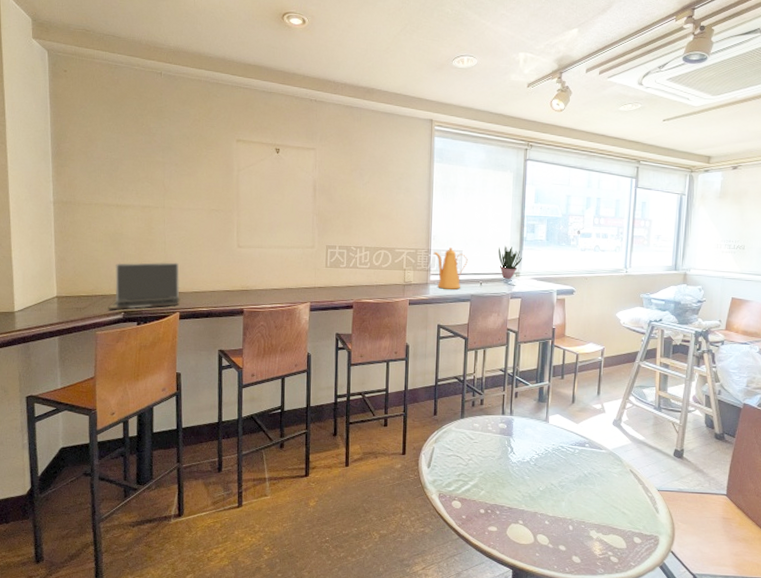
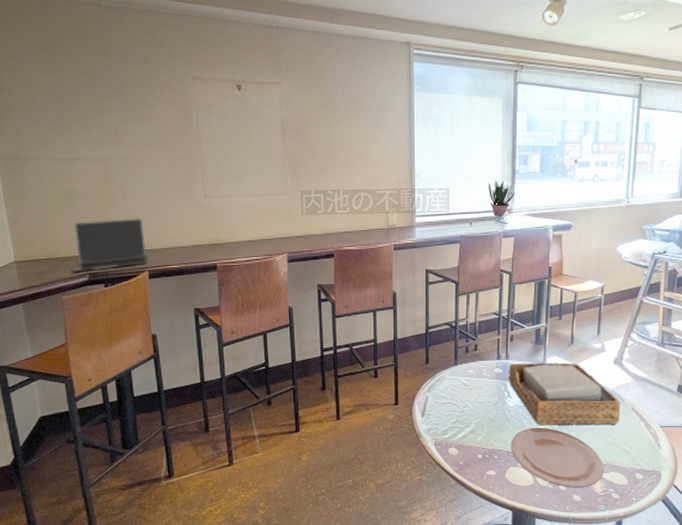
coffee pot: present [433,247,468,290] -> none [418,186,456,231]
napkin holder: none [512,420,620,486] -> present [508,362,621,426]
plate: none [512,485,603,549] -> present [511,428,604,488]

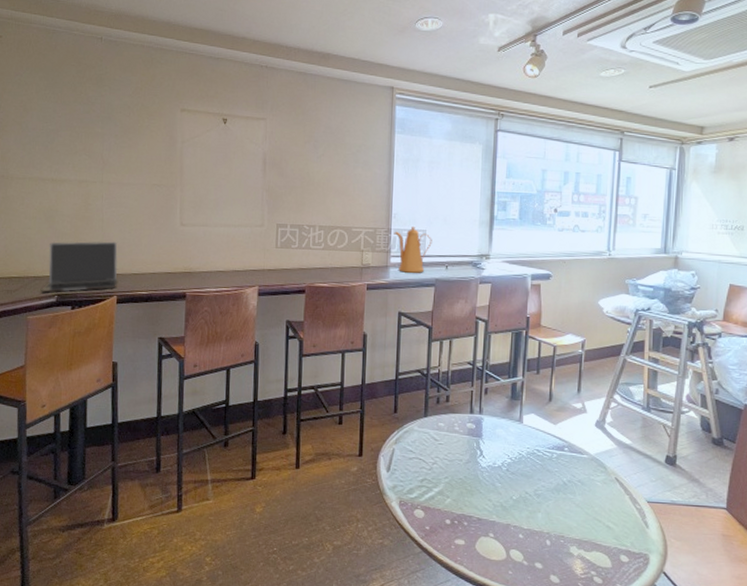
coffee pot: none [418,186,456,231] -> present [394,227,432,273]
potted plant: present [489,180,514,218] -> none [466,224,492,263]
napkin holder: present [508,362,621,426] -> none [481,419,604,497]
plate: present [511,428,604,488] -> none [482,493,585,567]

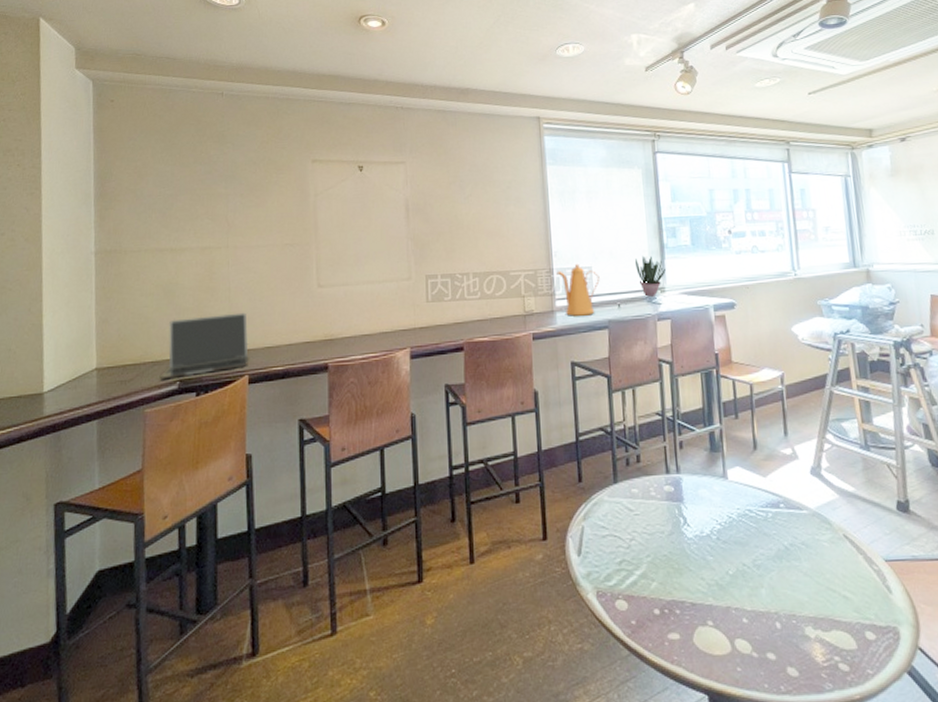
potted plant: none [466,224,492,263] -> present [635,255,666,298]

